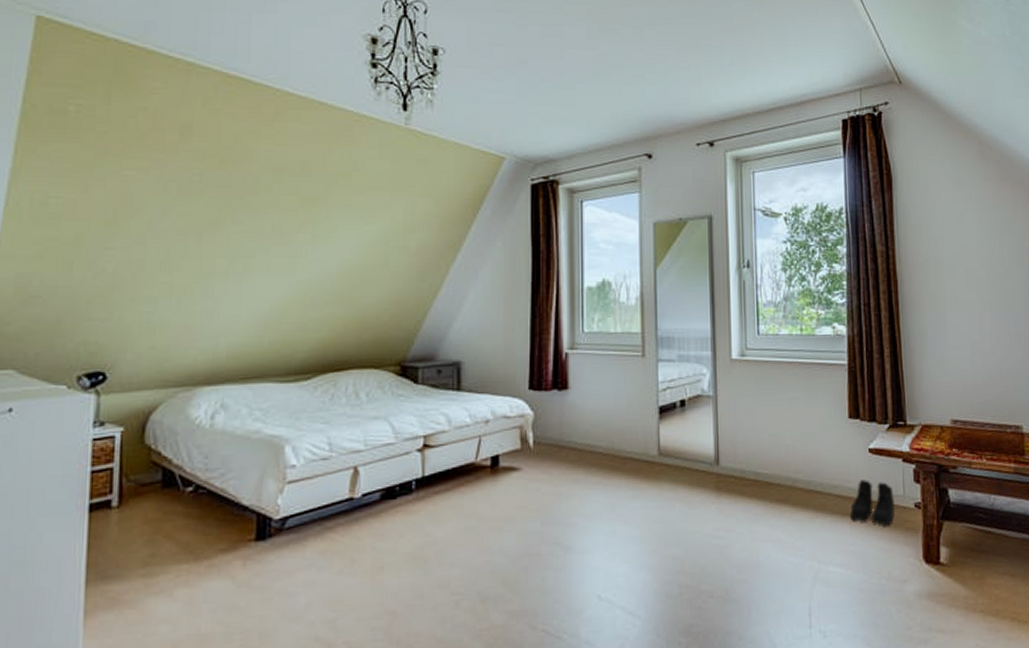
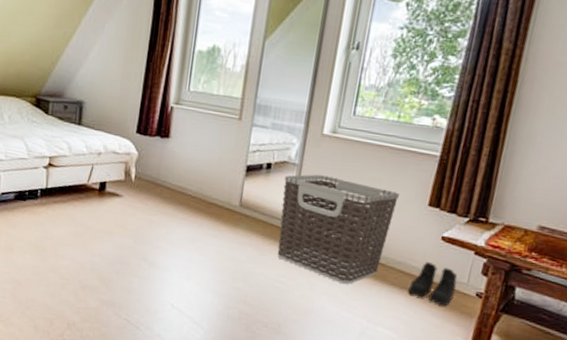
clothes hamper: none [702,403,819,525] -> present [277,174,399,285]

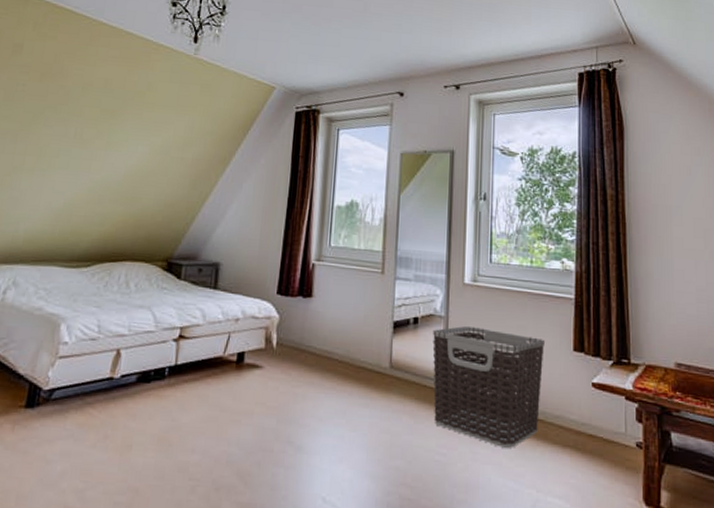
boots: present [408,262,458,307] -> none [571,413,616,463]

